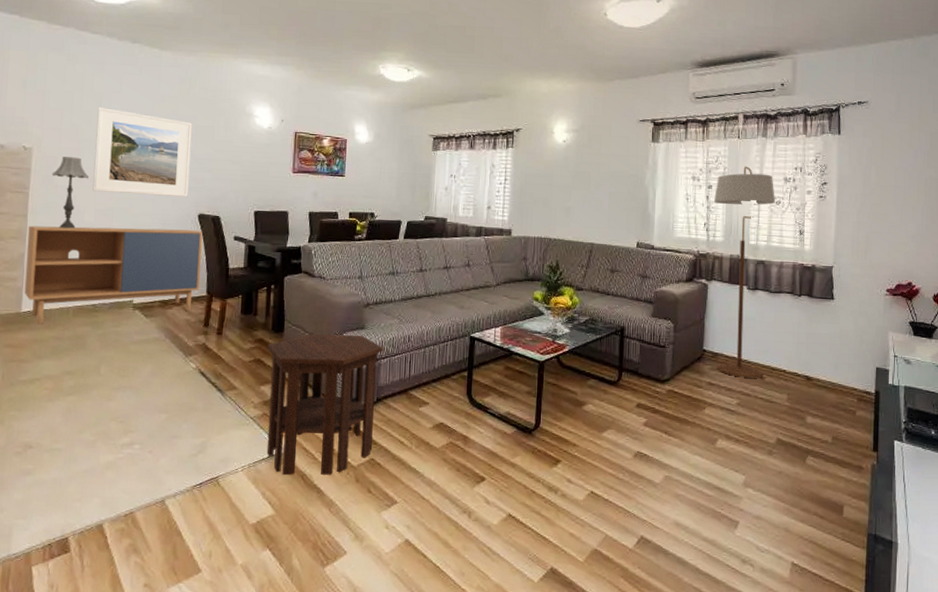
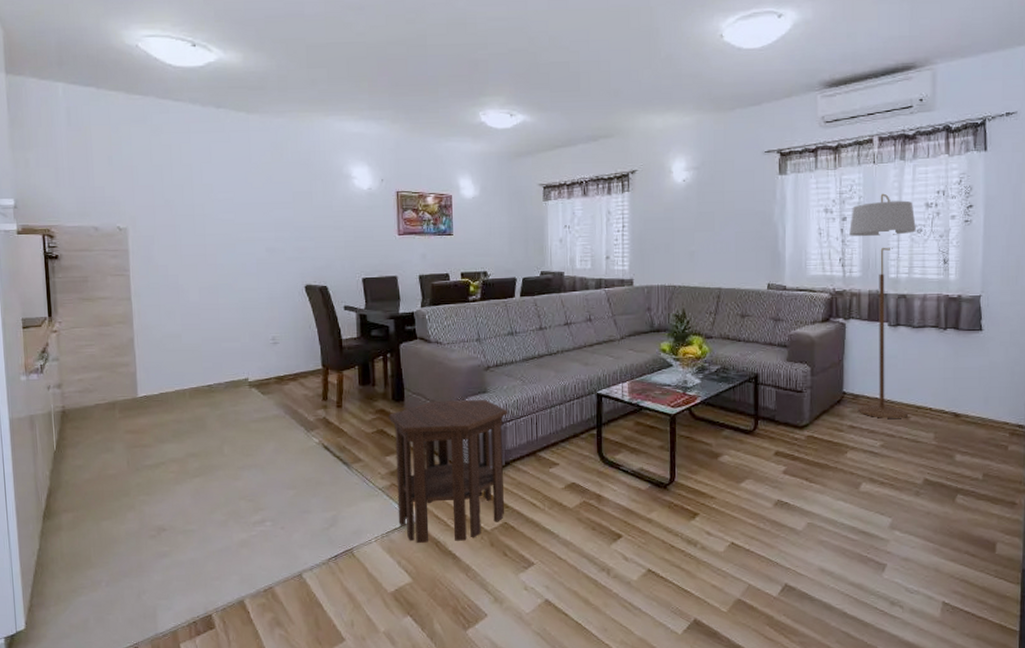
storage cabinet: present [24,225,203,323] -> none [134,302,314,407]
table lamp: present [51,157,89,229] -> none [150,235,188,309]
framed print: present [92,106,192,198] -> none [189,179,292,269]

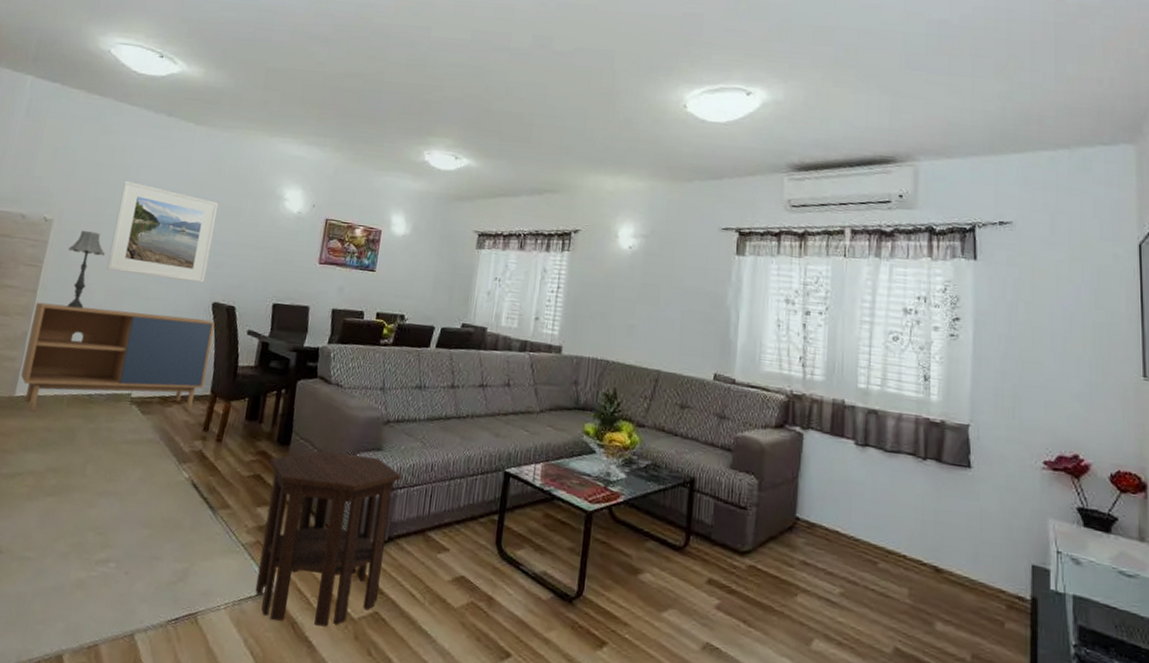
storage cabinet: none [134,302,314,407] -> present [20,302,215,411]
table lamp: none [150,235,188,309] -> present [68,231,105,309]
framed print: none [189,179,292,269] -> present [107,180,219,284]
floor lamp: present [849,193,917,418] -> none [812,290,893,563]

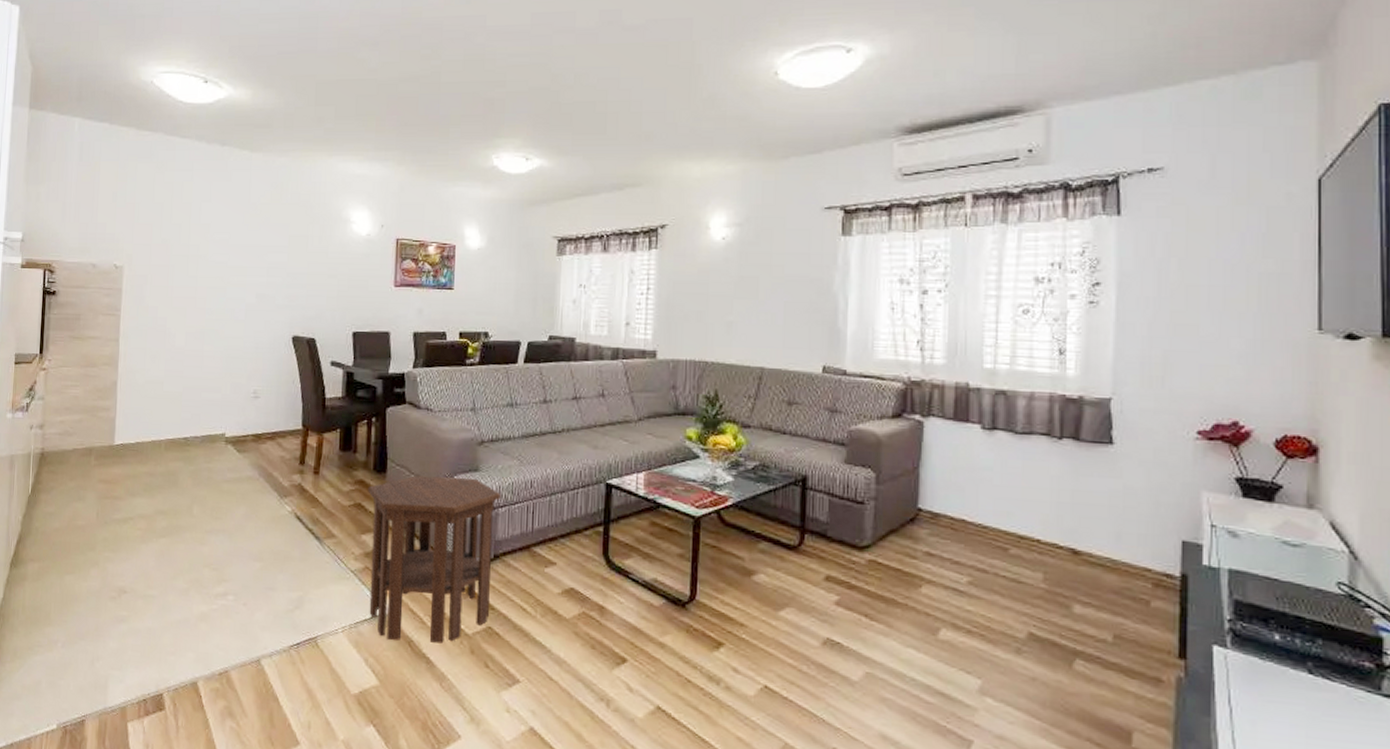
storage cabinet: present [20,302,215,411] -> none [117,351,297,457]
table lamp: present [68,231,105,309] -> none [142,275,179,354]
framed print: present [107,180,219,284] -> none [183,218,285,318]

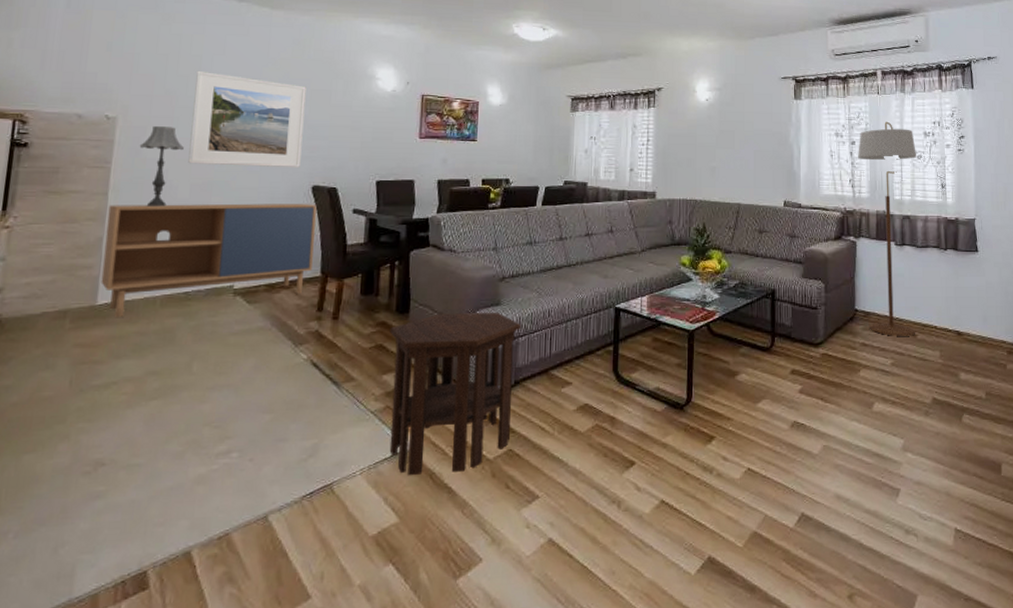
storage cabinet: none [117,351,297,457] -> present [101,203,317,317]
table lamp: none [142,275,179,354] -> present [139,126,184,207]
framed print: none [183,218,285,318] -> present [188,70,306,169]
floor lamp: none [931,263,1023,549] -> present [858,121,917,336]

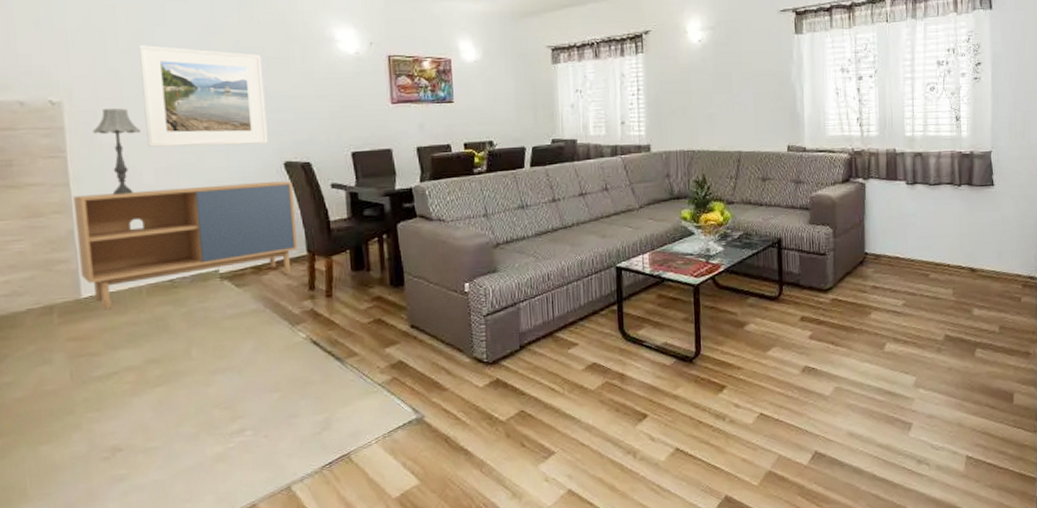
side table: present [389,312,522,475] -> none [386,279,522,441]
floor lamp: present [858,121,917,336] -> none [866,52,930,277]

